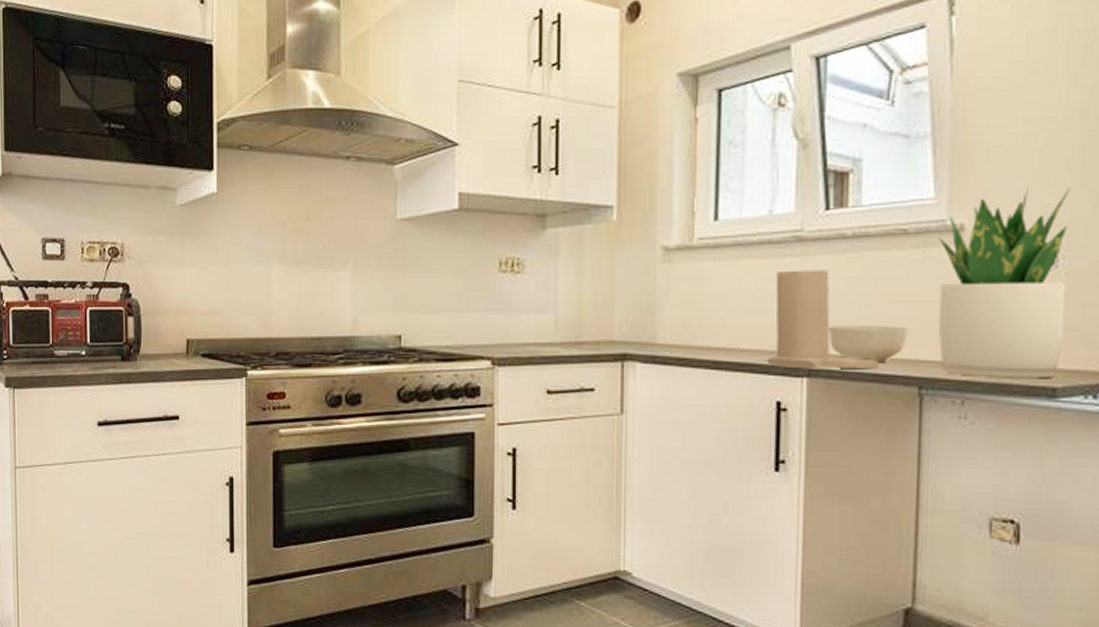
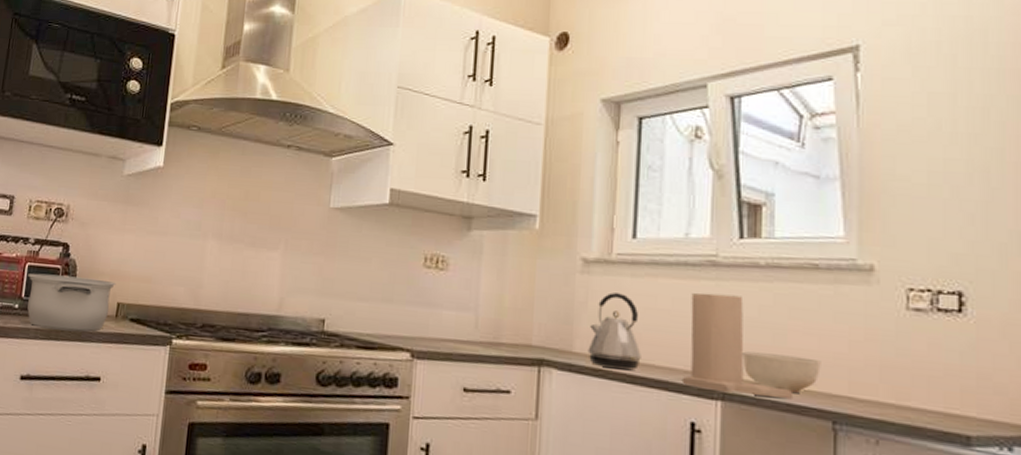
cooking pot: none [90,317,183,374] -> present [27,273,117,333]
kettle: none [671,279,726,357] -> present [587,293,641,371]
planter: present [938,188,1070,379] -> none [849,237,976,426]

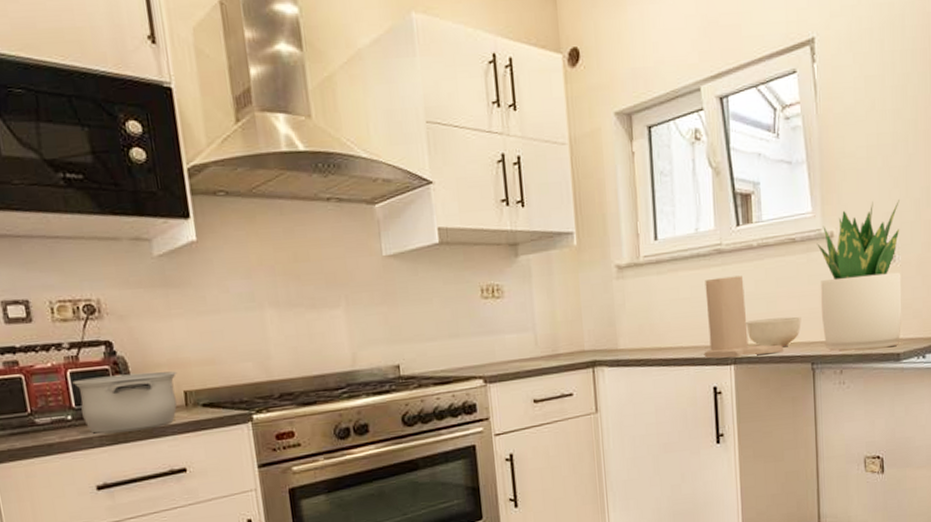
kettle: present [587,293,641,371] -> none [630,291,672,358]
planter: none [849,237,976,426] -> present [817,199,902,351]

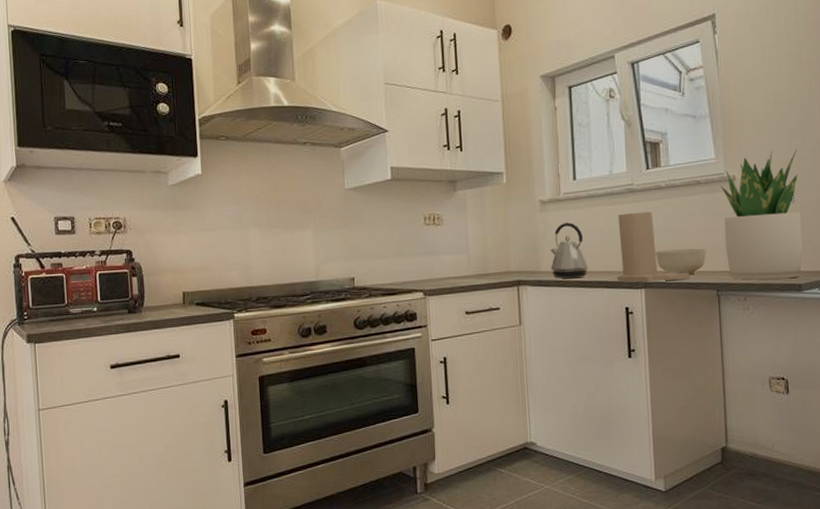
cooking pot: present [72,371,178,435] -> none [100,275,179,324]
kettle: none [630,291,672,358] -> present [550,222,588,279]

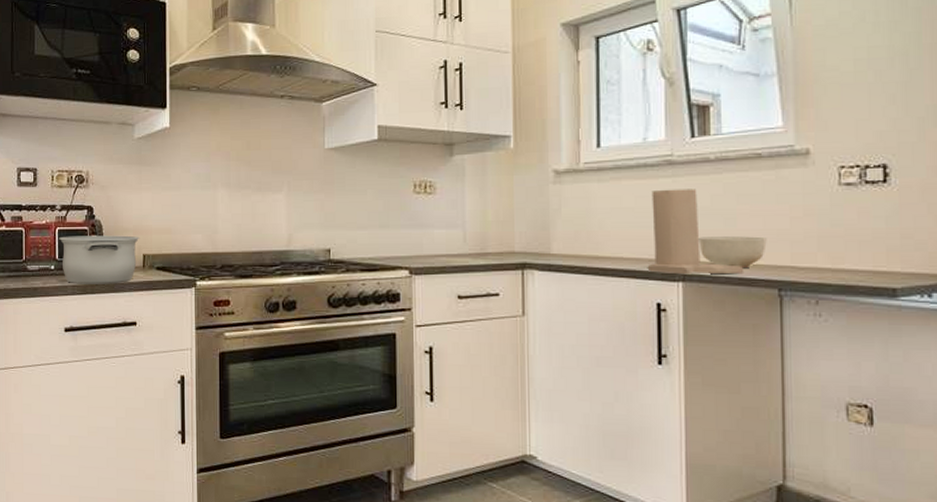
cooking pot: none [100,275,179,324] -> present [59,235,140,286]
kettle: present [550,222,588,279] -> none [564,198,611,265]
planter: present [720,149,803,280] -> none [788,117,900,281]

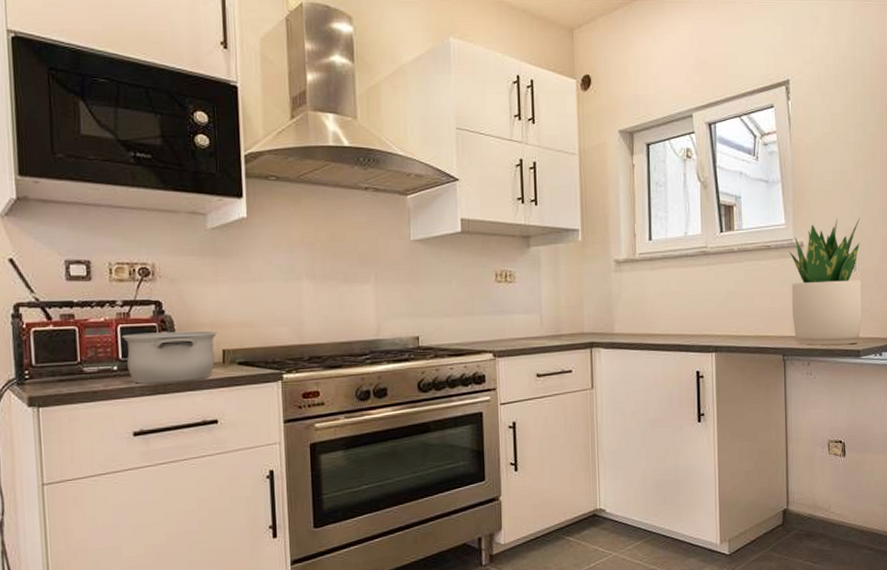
paper towel: present [647,189,743,275] -> none [689,275,758,347]
bowl: present [698,236,767,267] -> none [726,313,775,339]
planter: none [788,117,900,281] -> present [789,218,862,346]

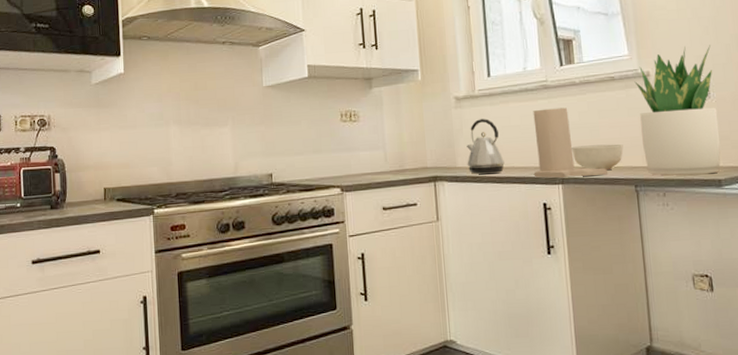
cooking pot: present [122,330,218,385] -> none [24,172,101,220]
kettle: none [624,284,661,342] -> present [467,119,505,175]
paper towel: none [689,275,758,347] -> present [533,107,607,179]
bowl: none [726,313,775,339] -> present [571,144,624,170]

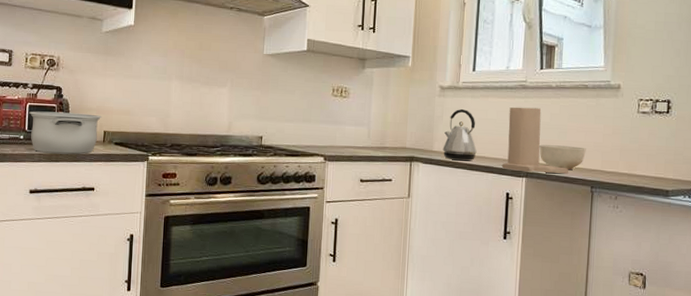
cooking pot: none [24,172,101,220] -> present [29,111,102,155]
planter: present [634,45,721,176] -> none [604,65,679,185]

